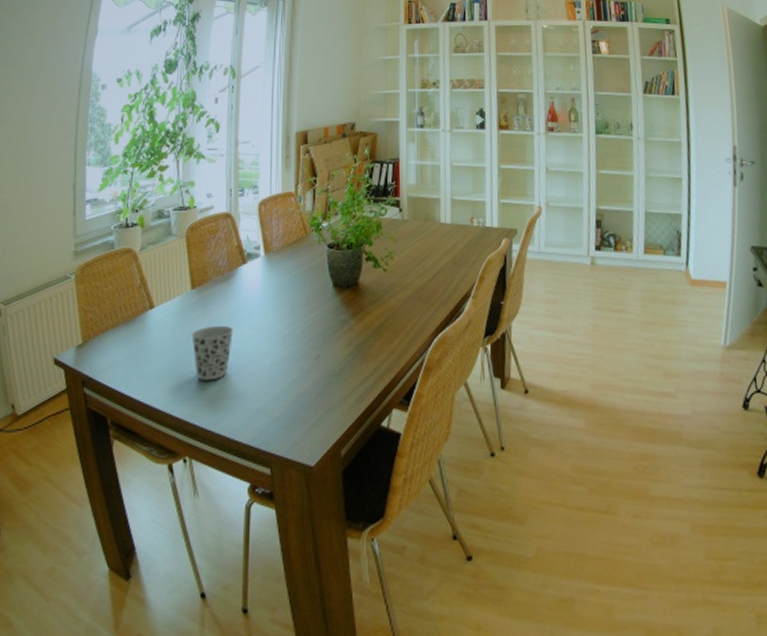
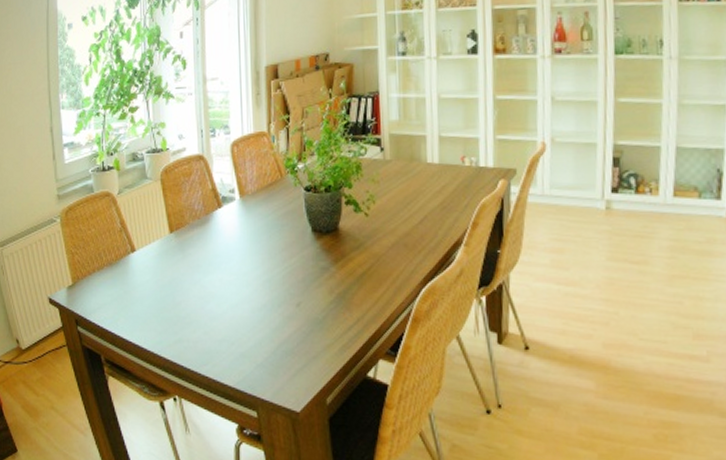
cup: present [191,325,233,381] -> none [173,269,213,324]

